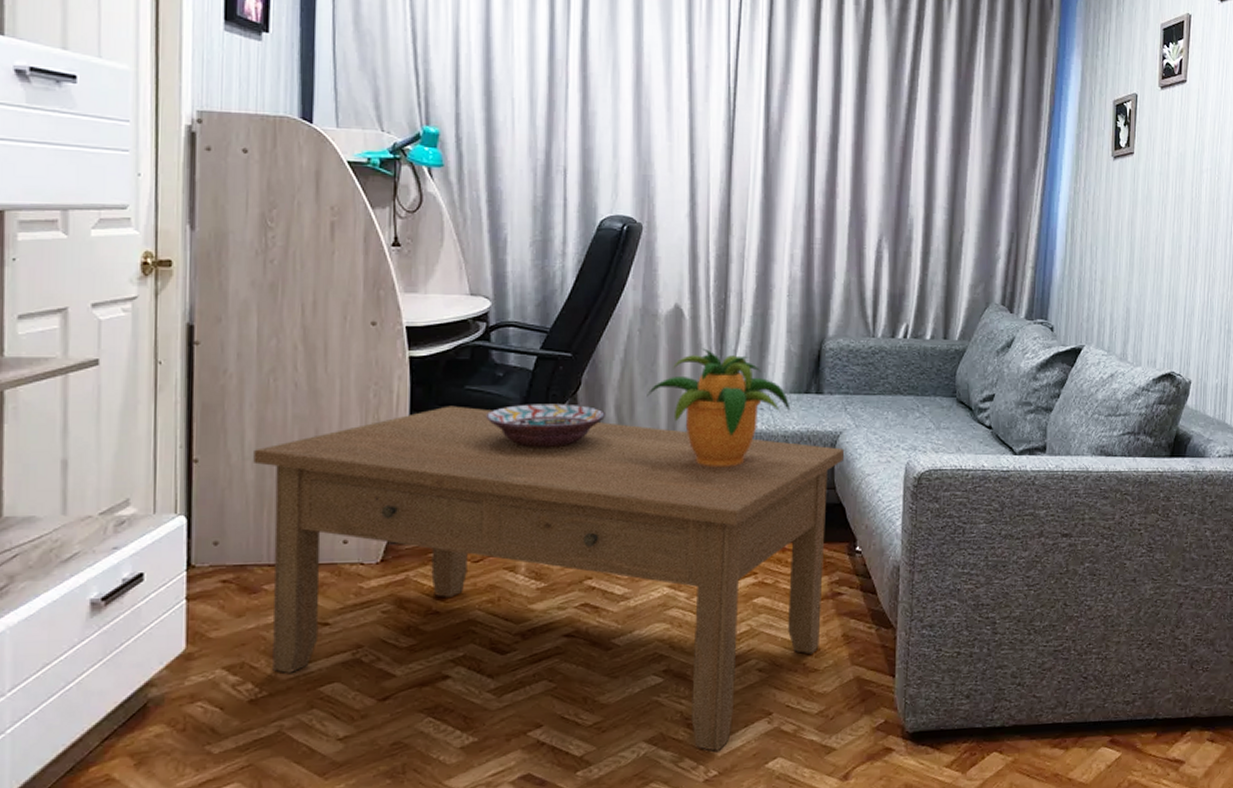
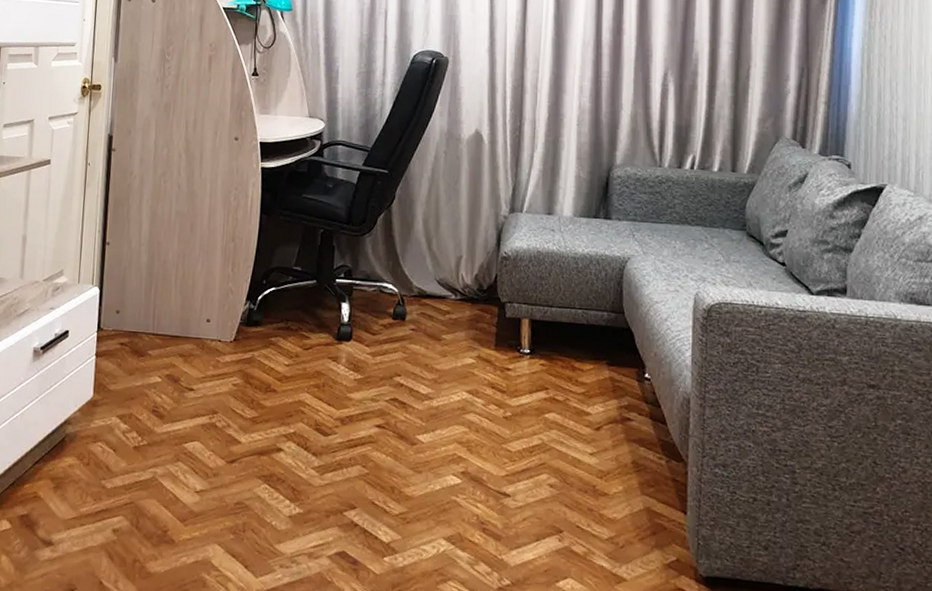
coffee table: present [253,405,844,751] -> none [147,210,632,561]
decorative bowl: present [485,403,605,448] -> none [317,213,415,254]
potted plant: present [647,348,791,466] -> none [450,170,580,283]

